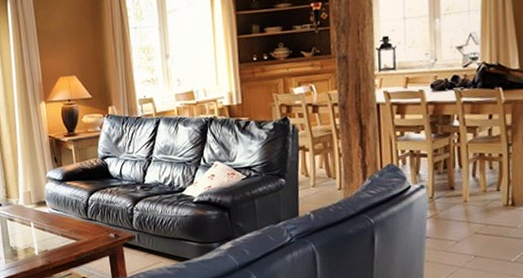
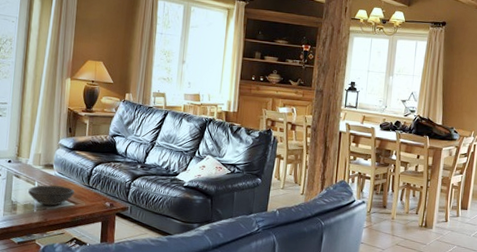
bowl: none [25,223,74,247] -> present [28,185,74,206]

